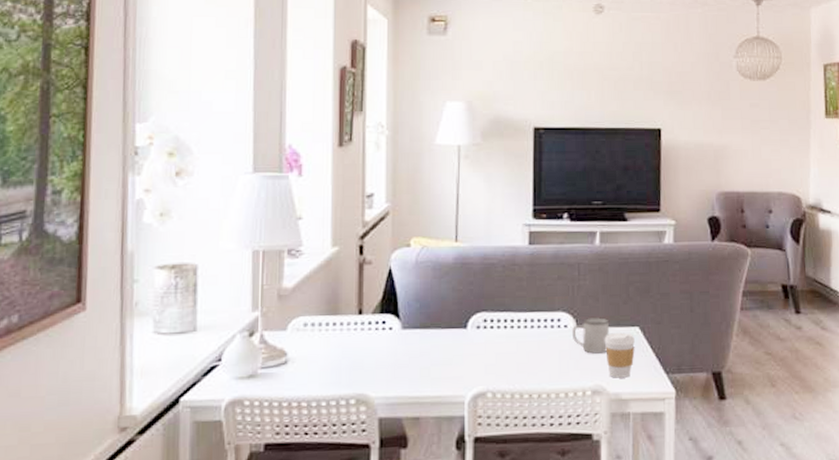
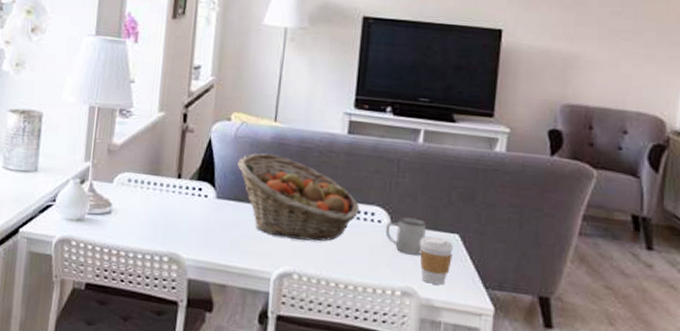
fruit basket: none [421,274,546,358] -> present [237,153,360,242]

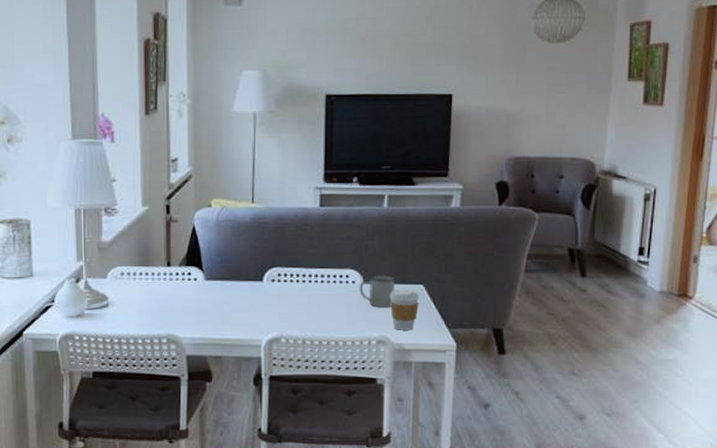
fruit basket: present [237,153,360,242] -> none [221,233,336,307]

